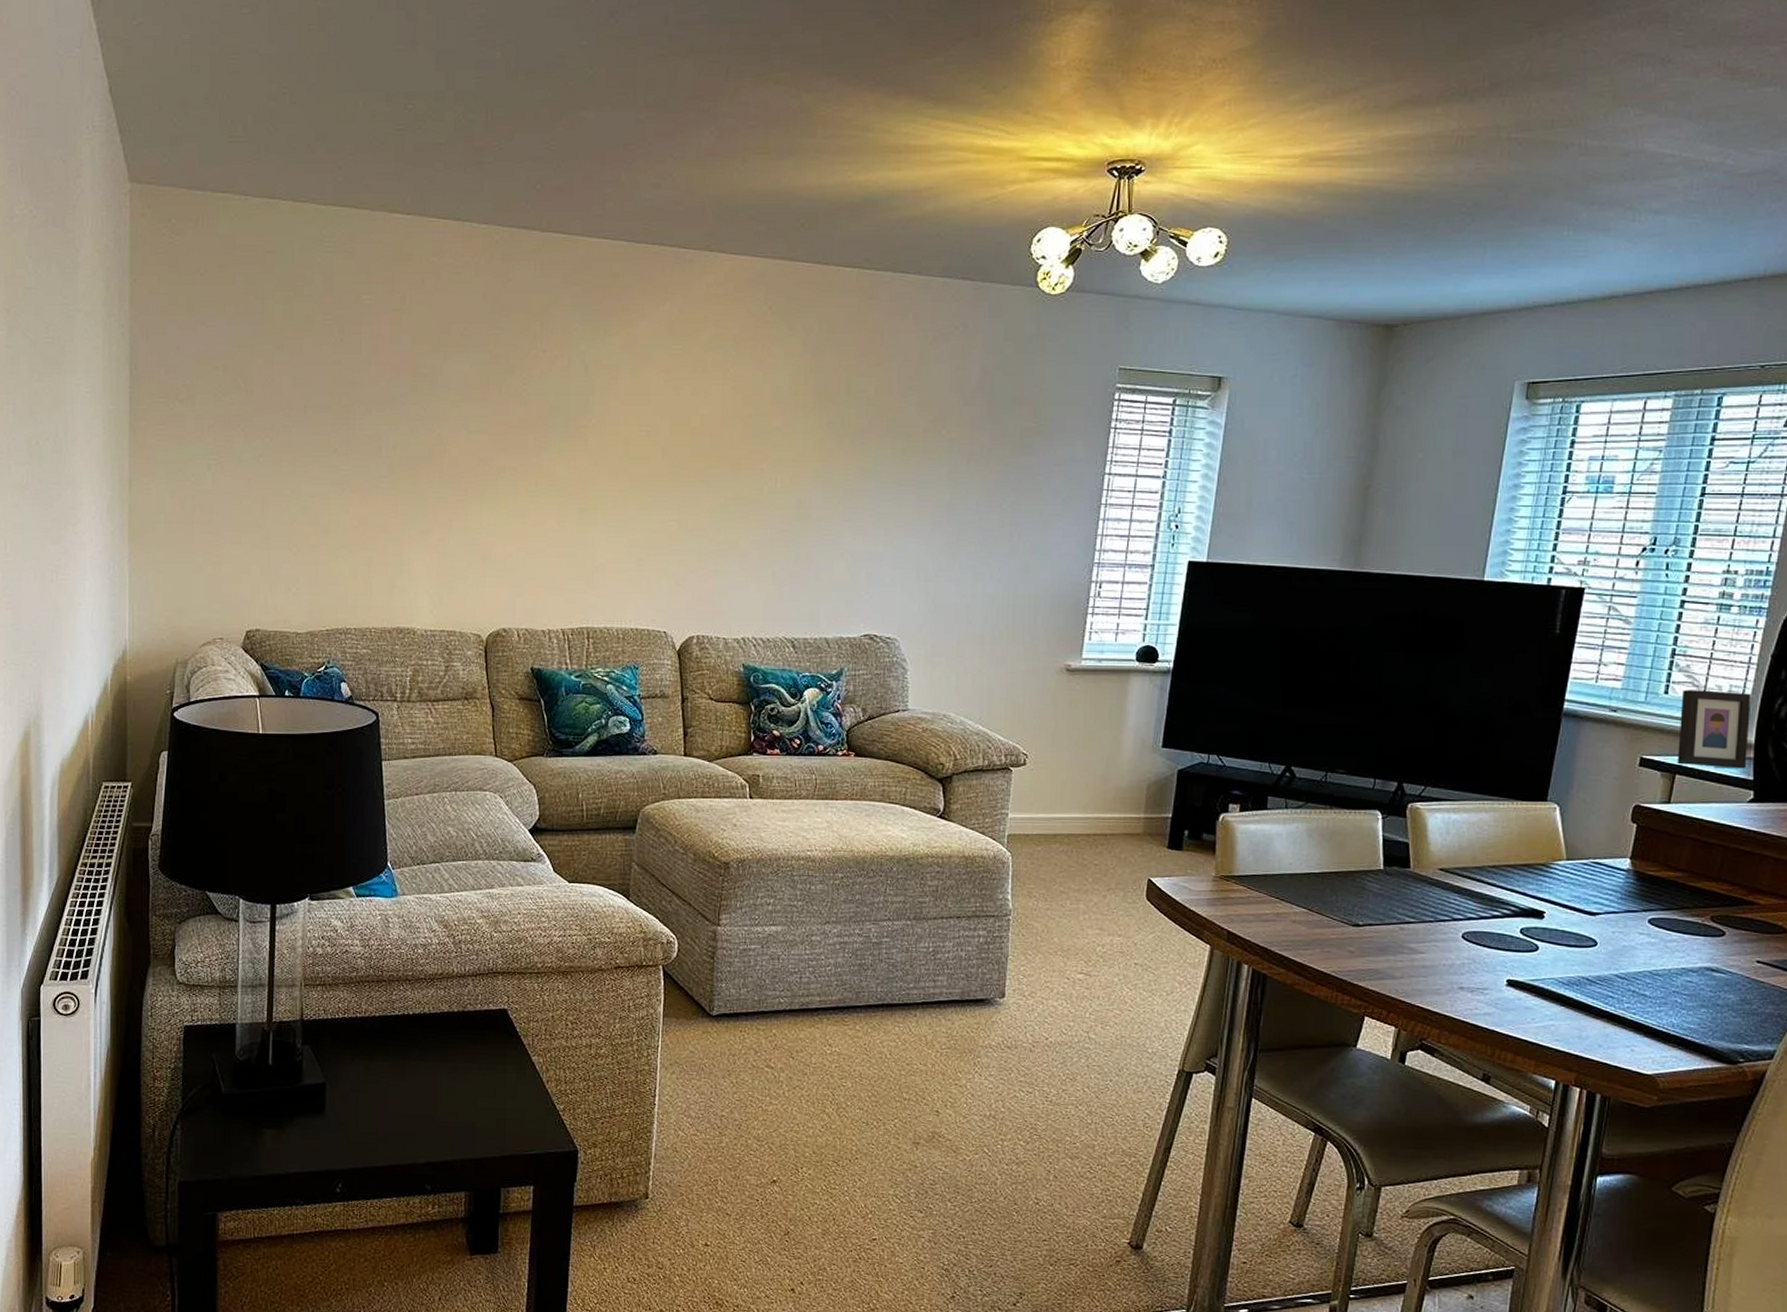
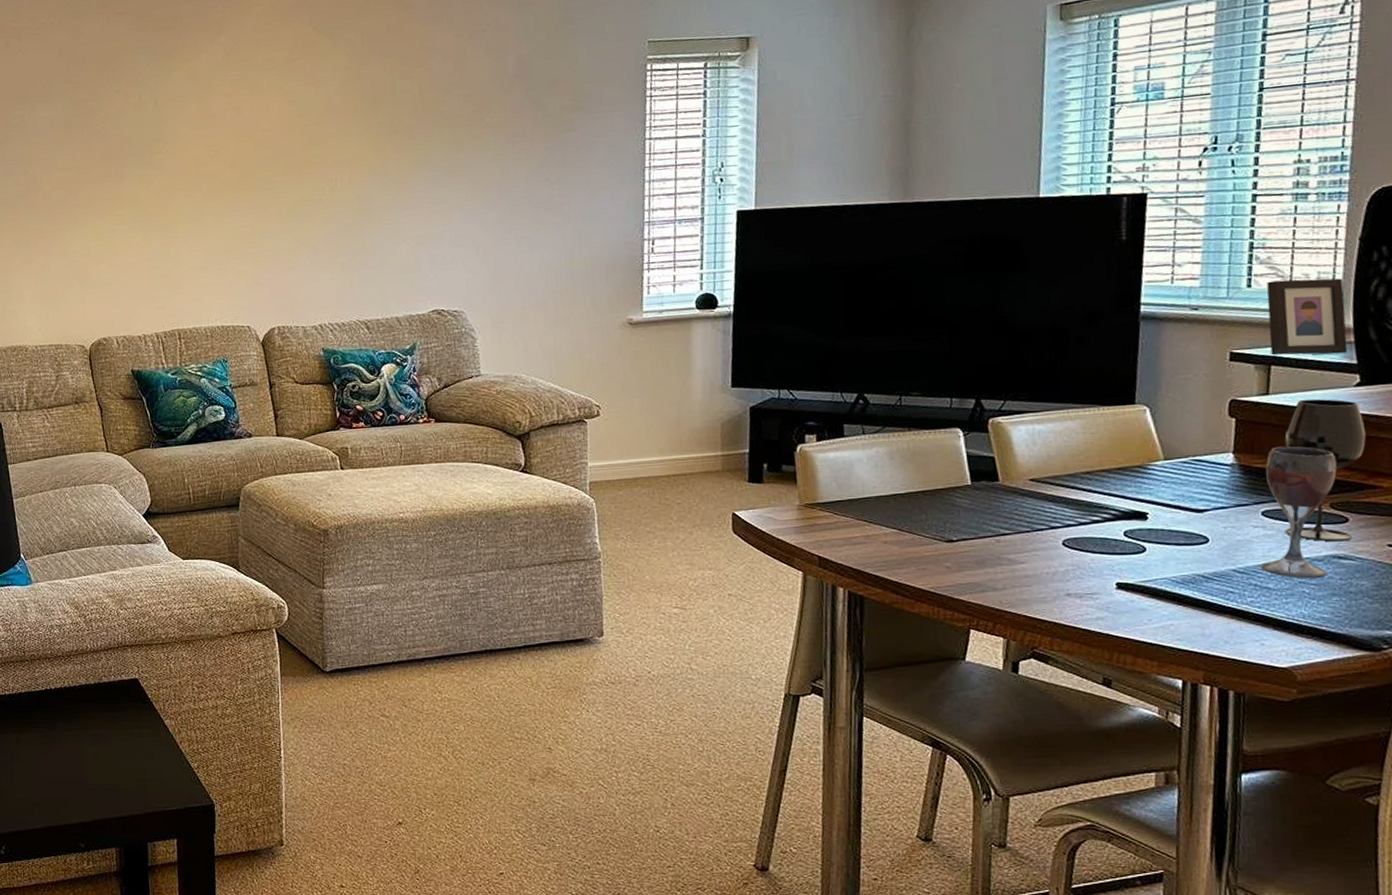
cup: none [1640,855,1722,990] -> present [1260,445,1337,579]
wine glass: none [1667,811,1752,955] -> present [1284,398,1367,542]

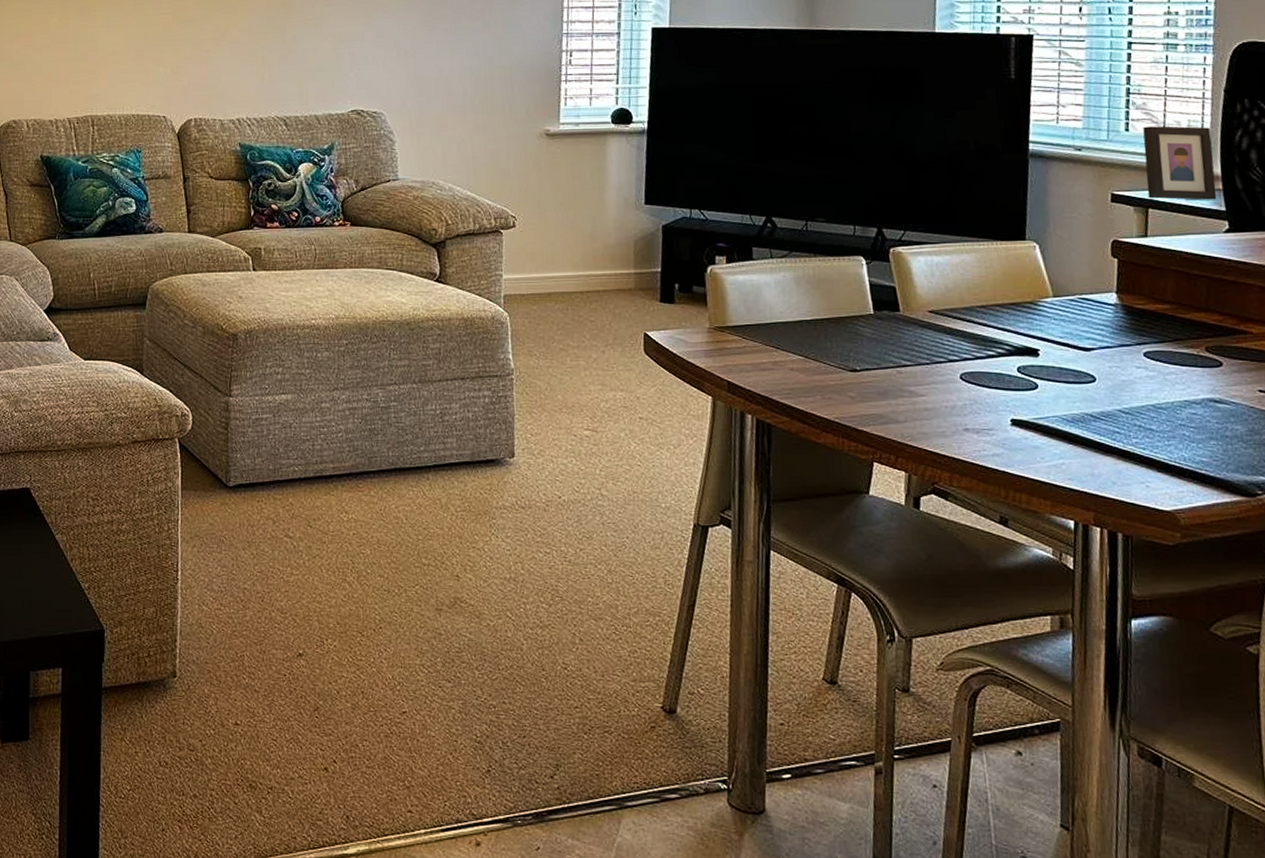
cup: present [1260,445,1337,579] -> none [1143,288,1211,422]
wine glass: present [1284,398,1367,542] -> none [1163,243,1236,385]

